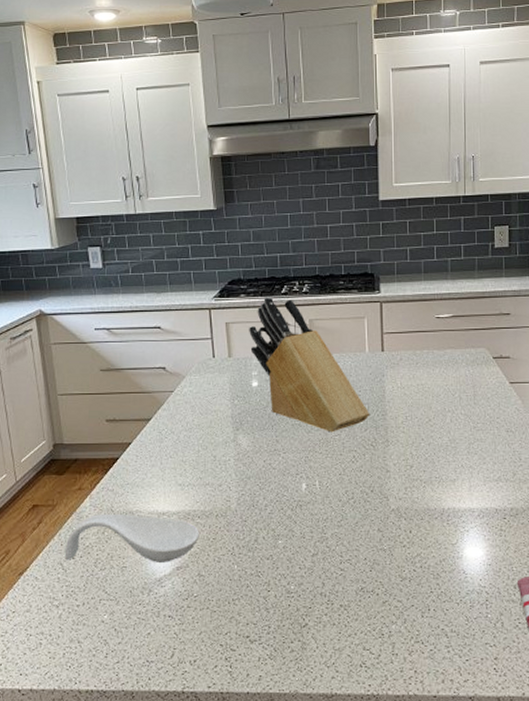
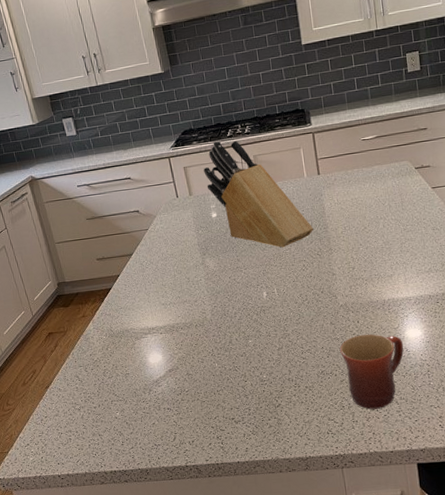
spoon rest: present [64,513,199,562] -> none [78,331,184,373]
mug: none [386,547,461,641] -> present [340,334,404,410]

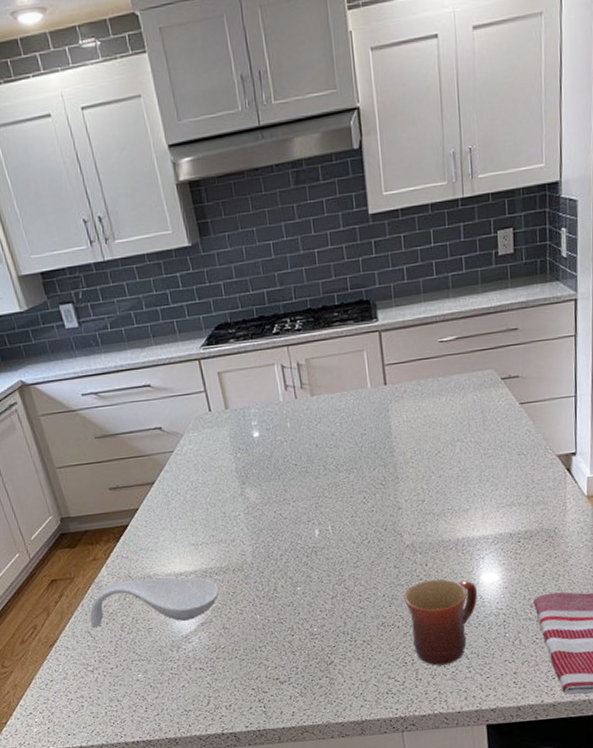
spoon rest: none [78,331,184,373] -> present [89,577,220,629]
knife block: present [203,141,314,248] -> none [243,339,378,476]

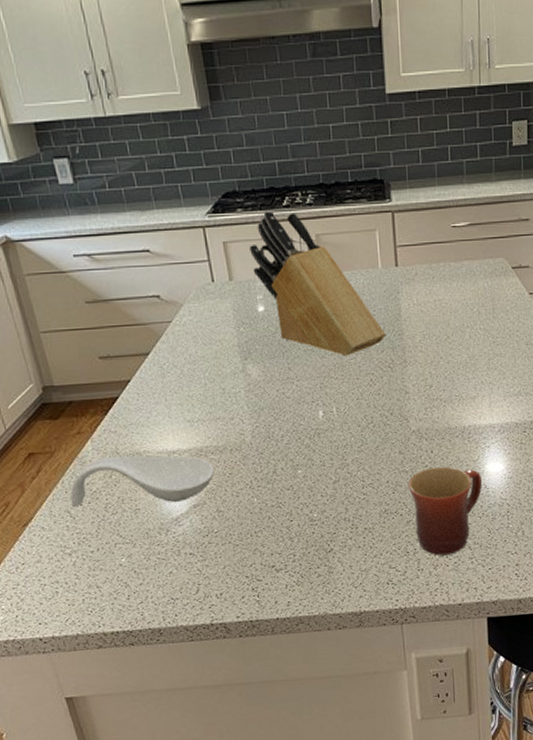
knife block: none [243,339,378,476] -> present [249,210,386,356]

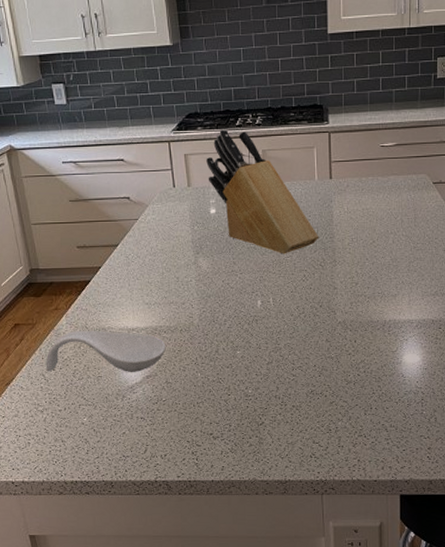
mug: present [408,466,483,556] -> none [333,355,400,435]

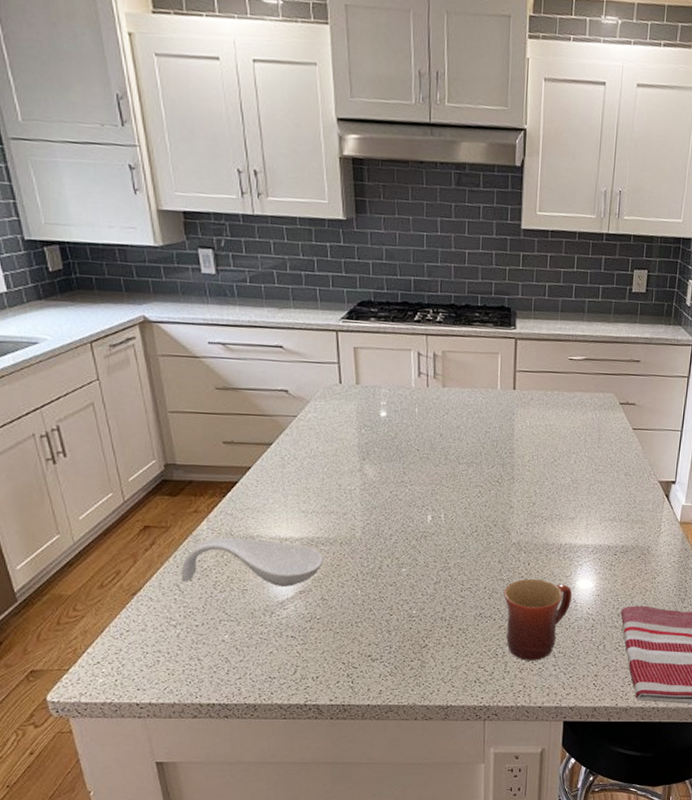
knife block: present [206,129,319,254] -> none [378,323,498,468]
mug: none [333,355,400,435] -> present [504,578,573,661]

